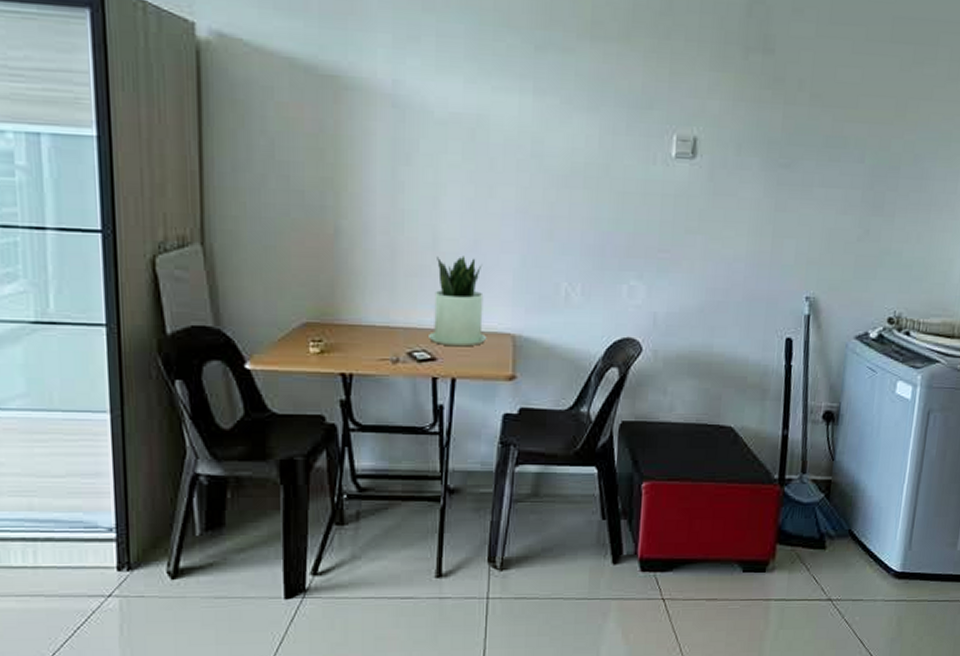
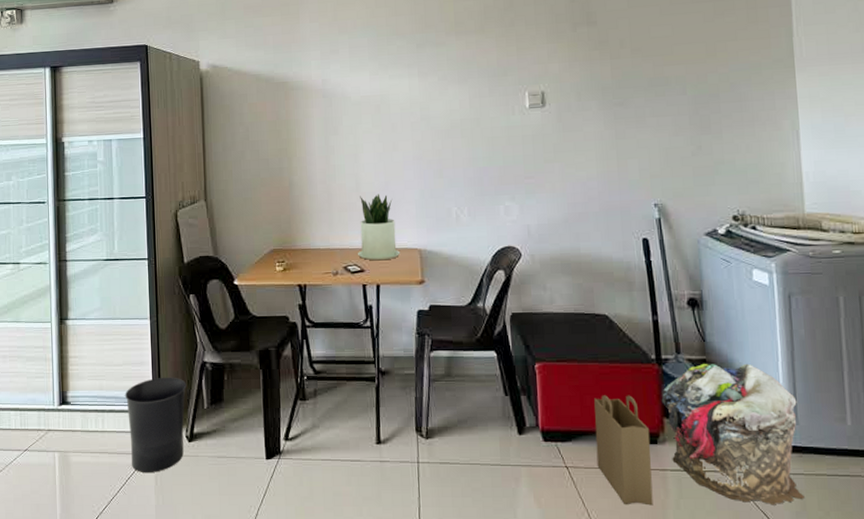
waste bin: none [70,493,169,620] -> present [125,377,187,472]
shopping bag: none [697,519,760,638] -> present [594,395,653,506]
laundry basket: none [777,485,914,633] -> present [661,363,804,505]

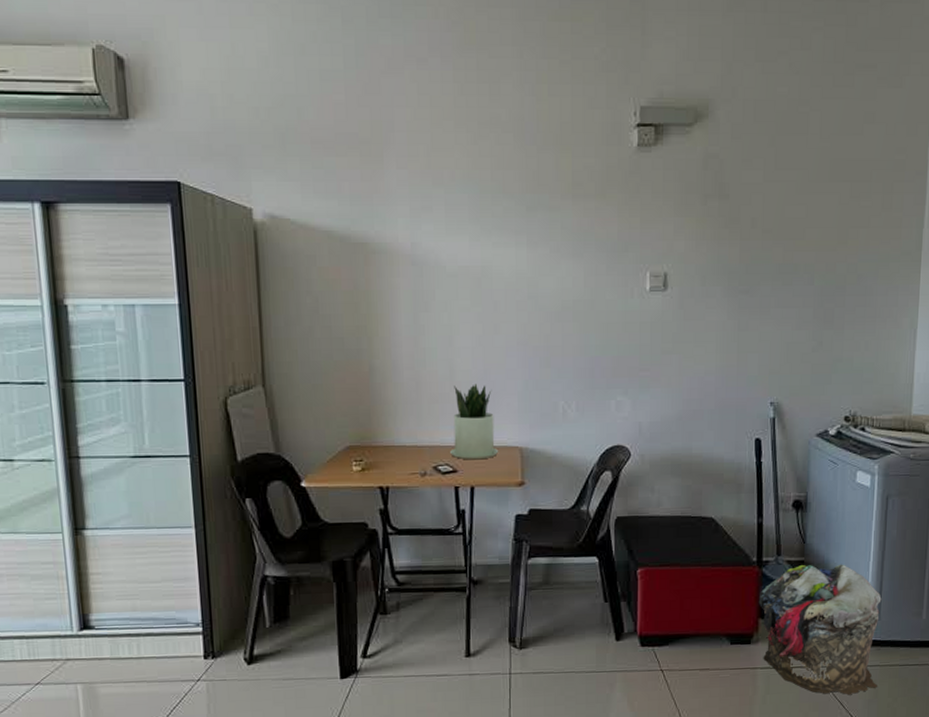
waste bin: present [125,377,187,472] -> none [165,593,244,701]
shopping bag: present [594,395,653,506] -> none [692,597,745,703]

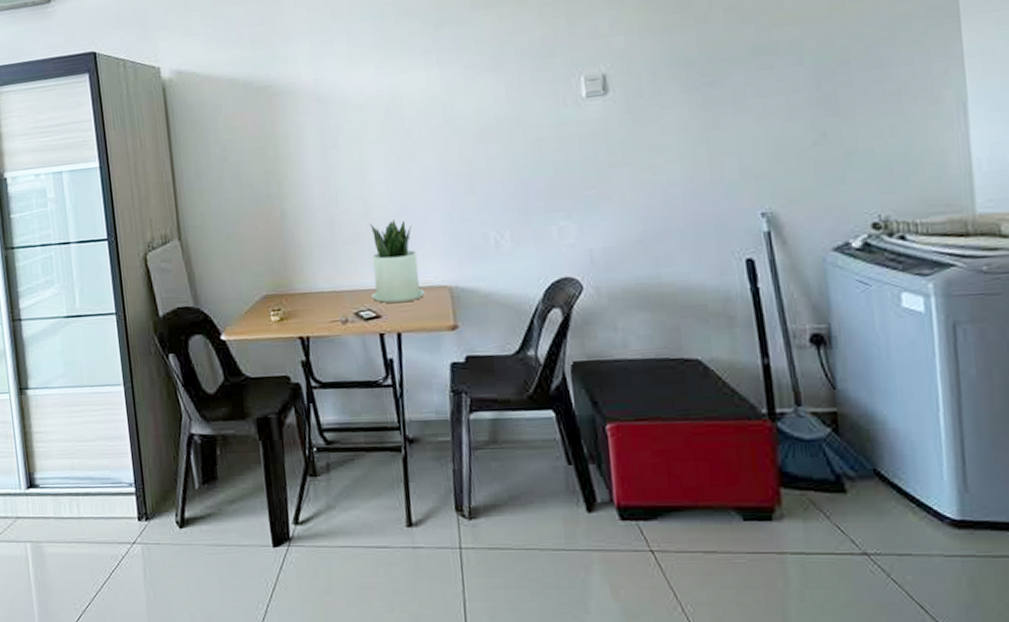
laundry basket: present [758,564,882,695] -> none [776,416,977,596]

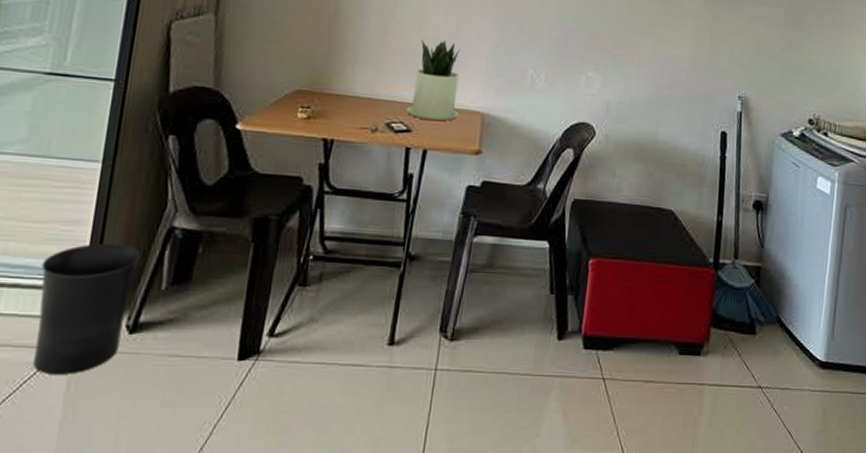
waste bin: none [101,452,175,564] -> present [33,243,141,374]

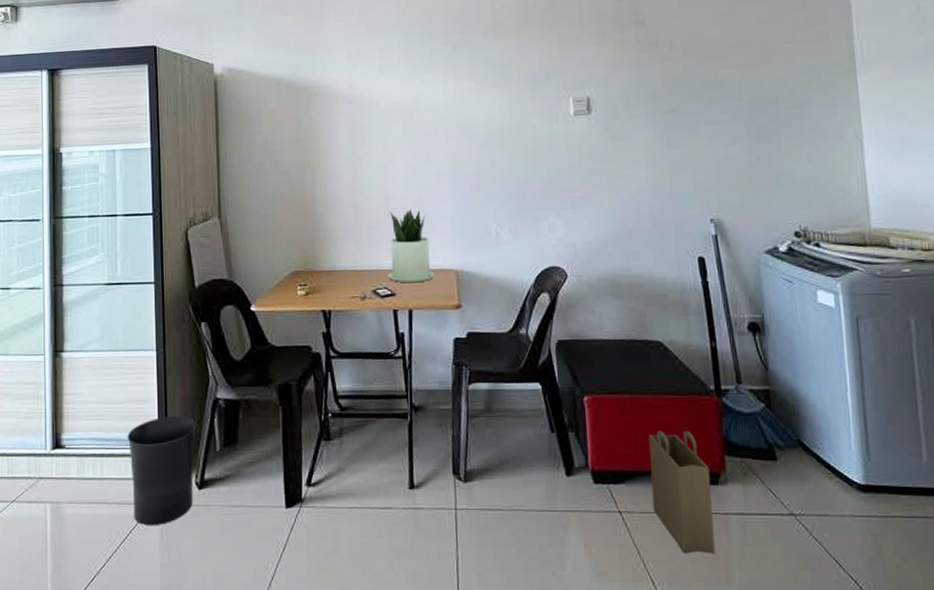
shopping bag: none [636,299,695,424] -> present [649,430,715,554]

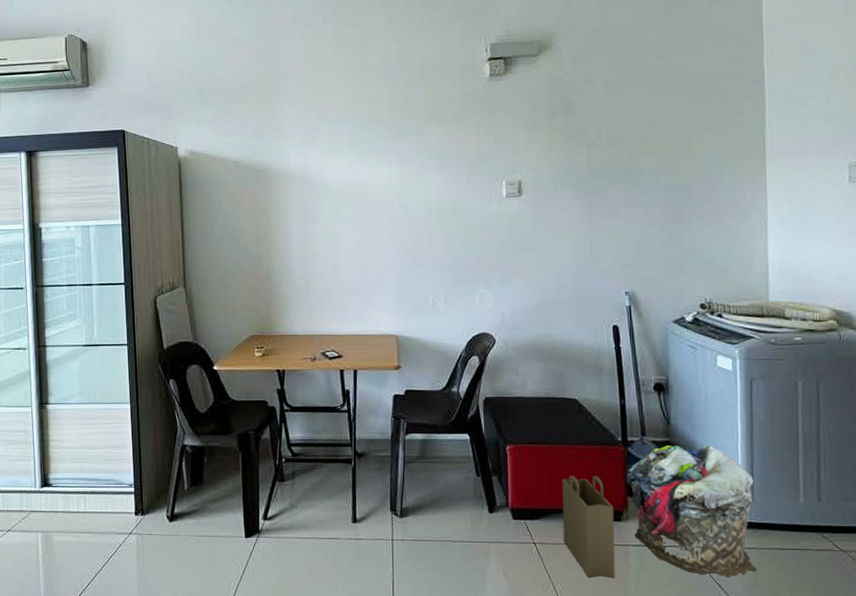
waste bin: present [127,415,197,525] -> none [106,459,167,551]
planter: present [388,209,435,284] -> none [336,281,378,347]
laundry basket: none [722,394,879,552] -> present [626,445,757,577]

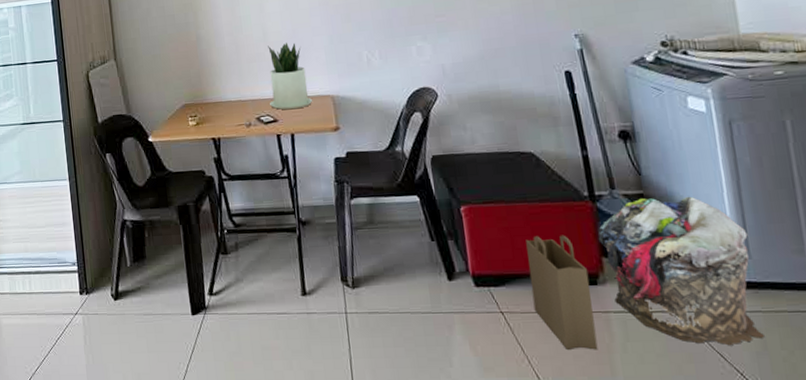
planter: none [336,281,378,347] -> present [268,42,313,110]

